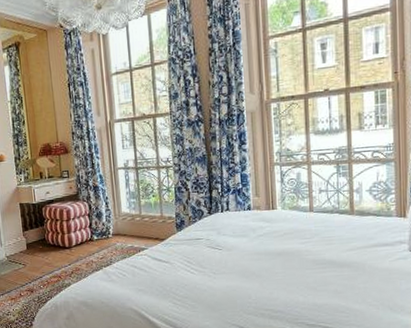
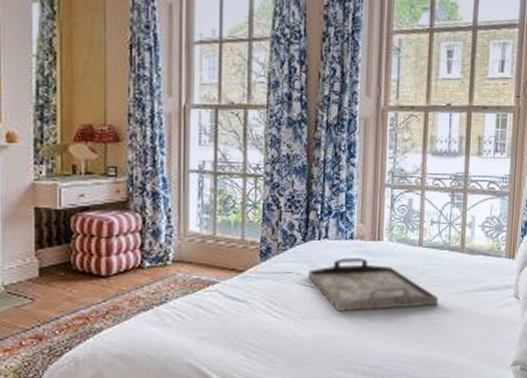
serving tray: none [215,224,332,268] -> present [308,258,438,311]

